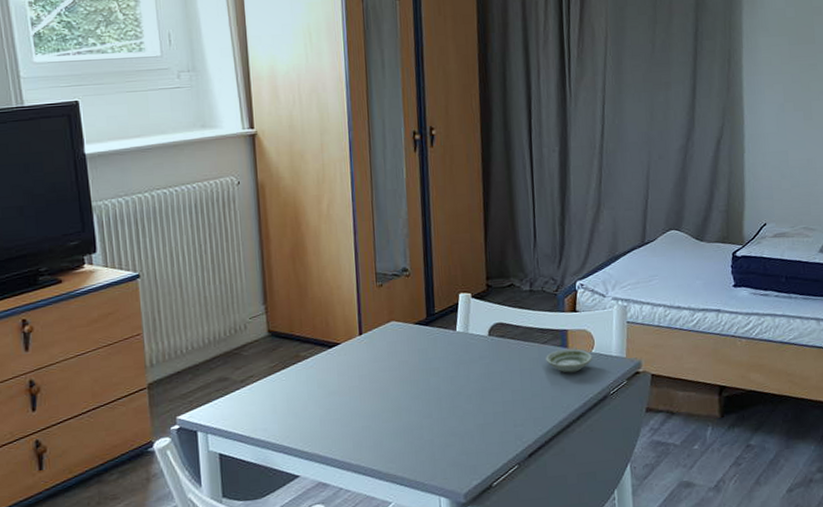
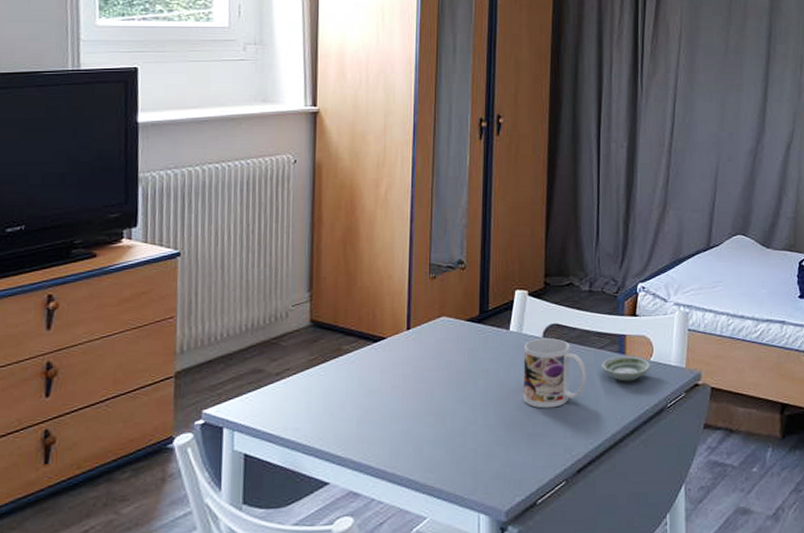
mug: none [471,336,532,401] -> present [523,338,586,409]

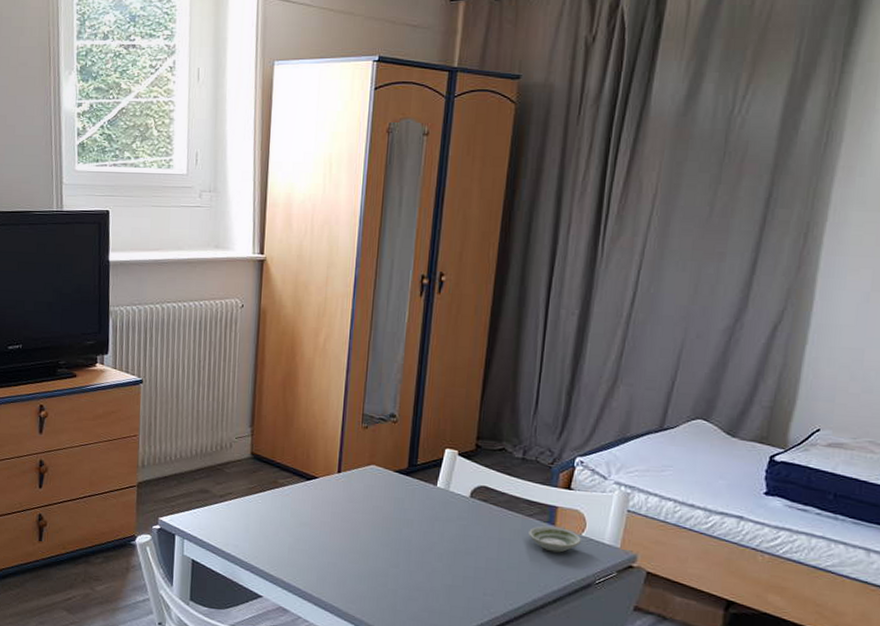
mug: present [523,338,586,409] -> none [446,498,512,565]

